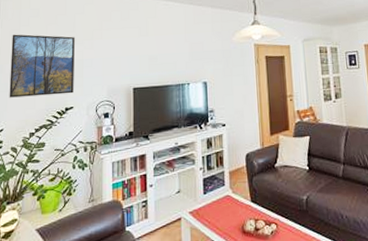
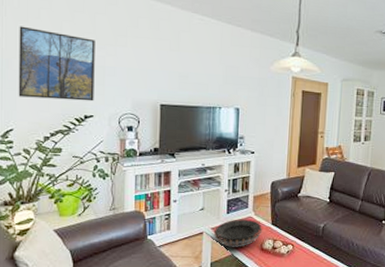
decorative bowl: none [192,198,242,233] -> present [214,219,262,247]

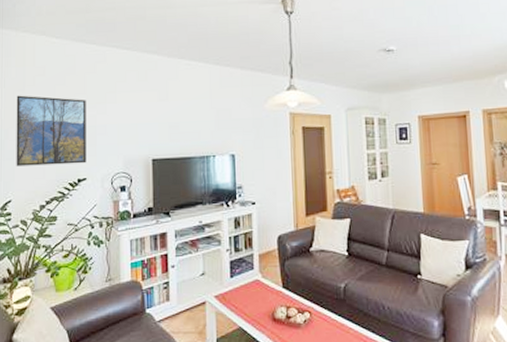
decorative bowl: present [214,219,262,247] -> none [218,283,272,318]

